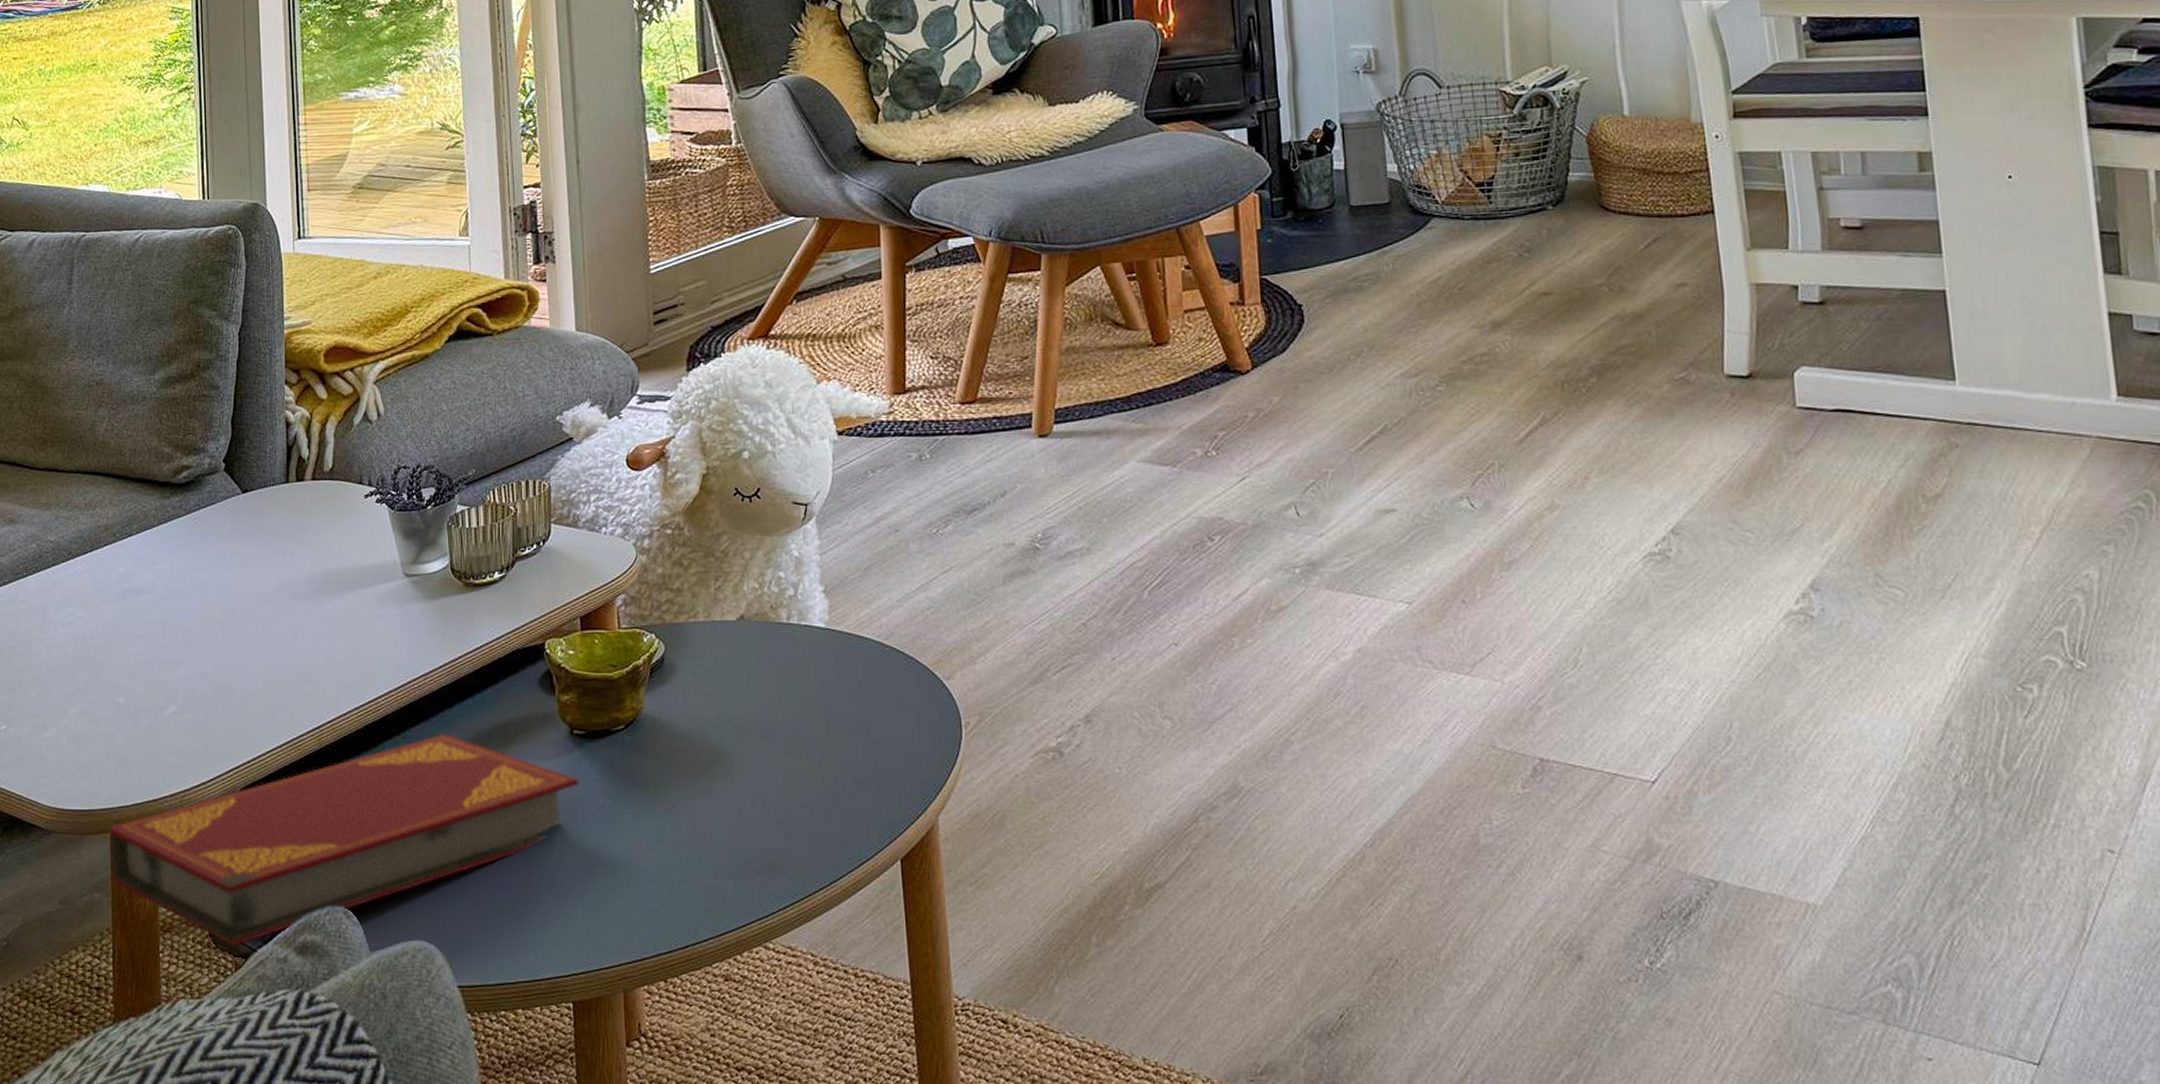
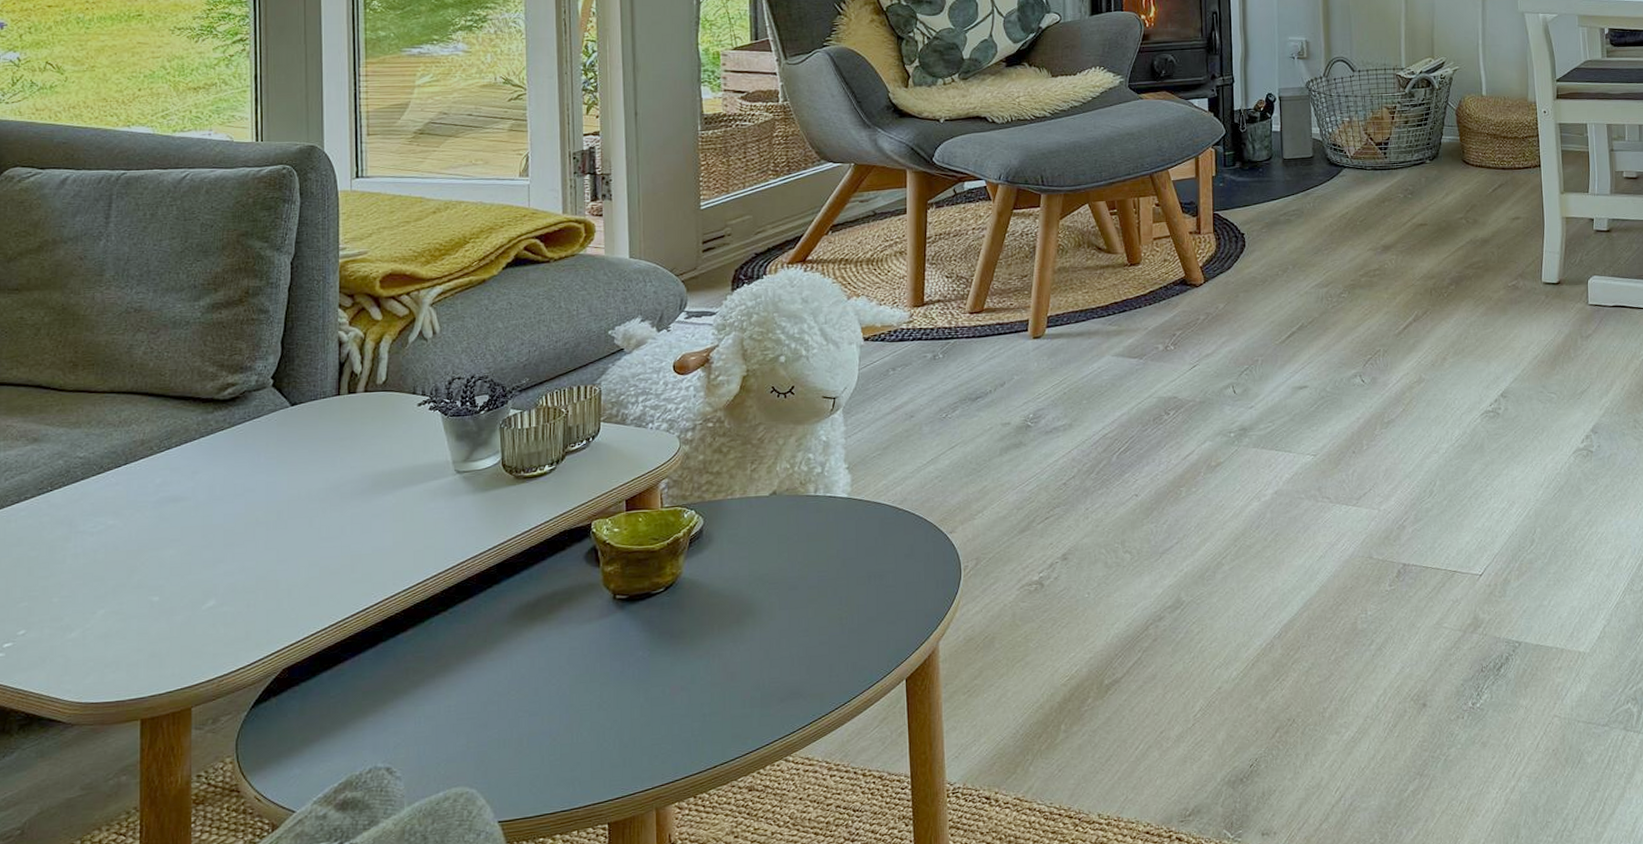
hardback book: present [109,734,580,946] -> none [138,607,621,810]

